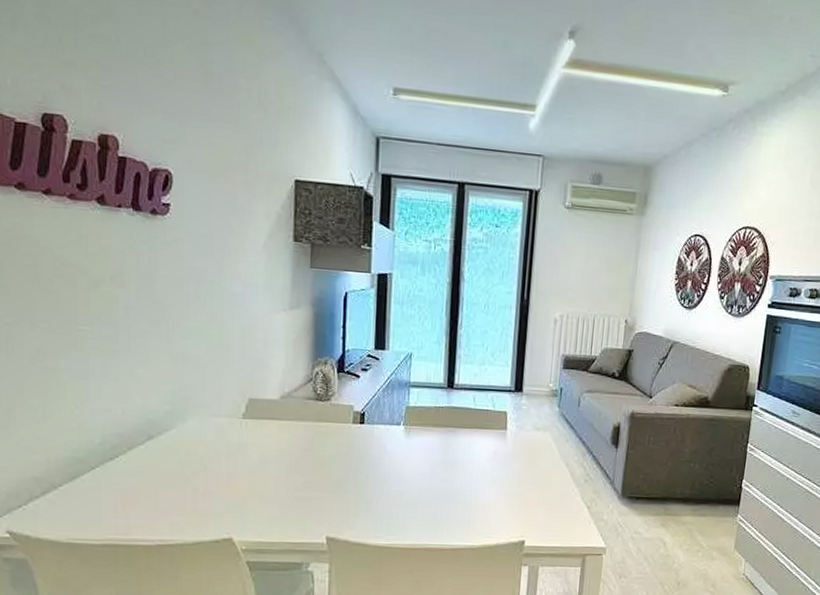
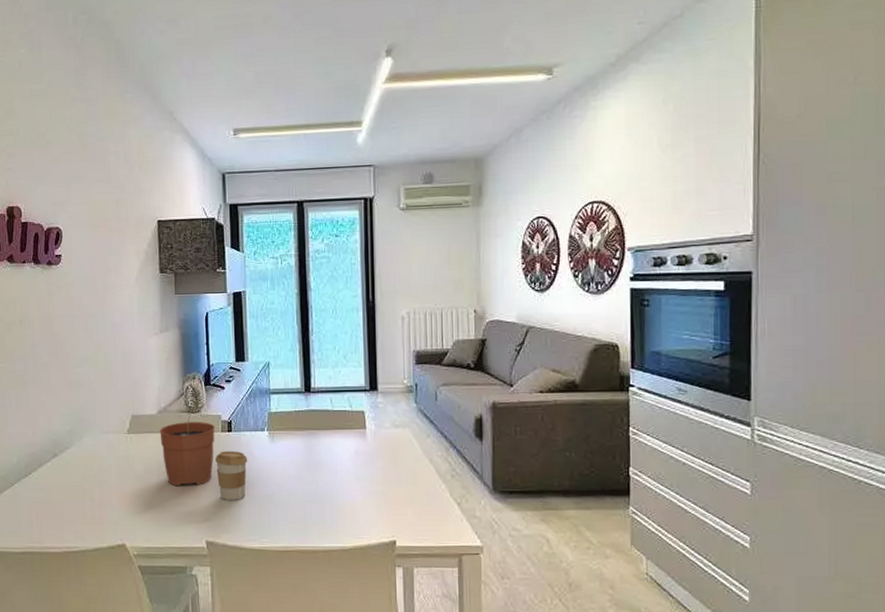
plant pot: none [281,389,347,479] -> present [160,401,216,486]
coffee cup: none [342,443,380,496] -> present [214,451,248,500]

